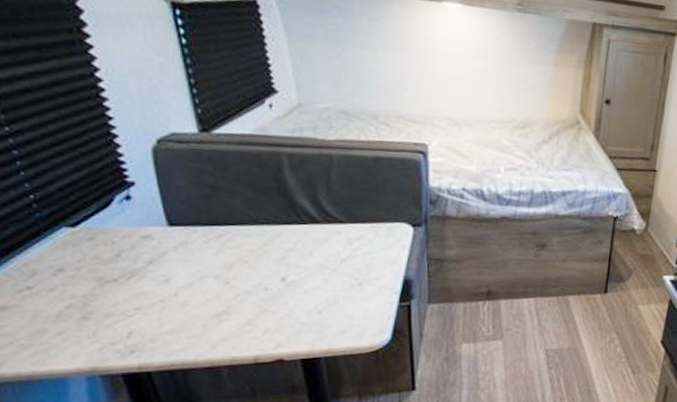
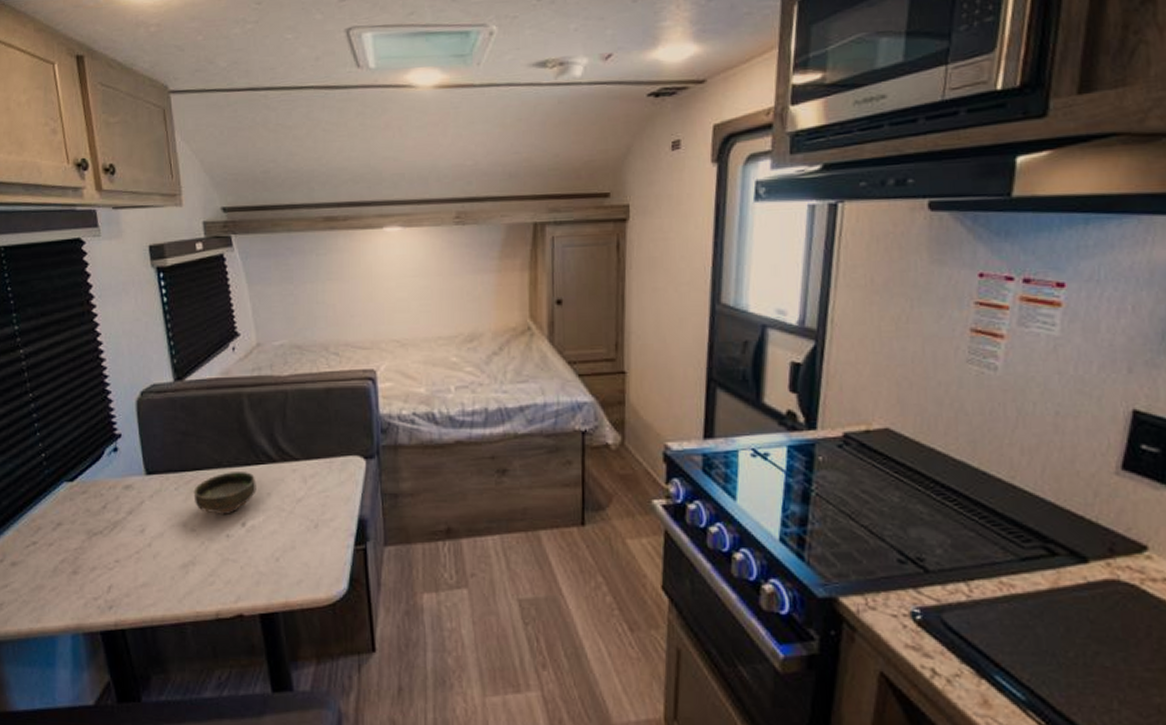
bowl: none [226,229,298,270] -> present [193,472,256,516]

